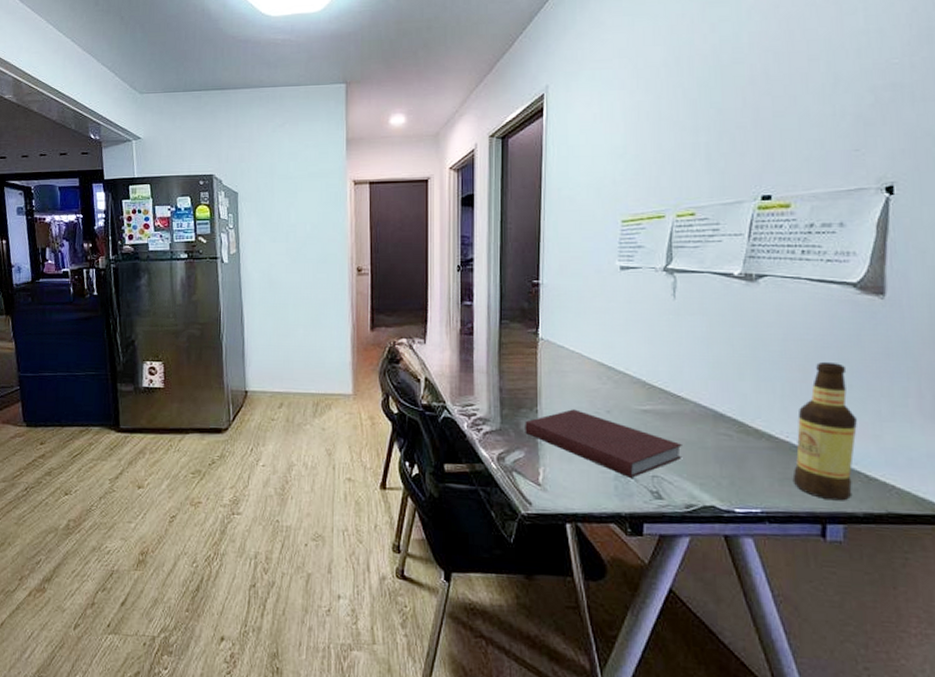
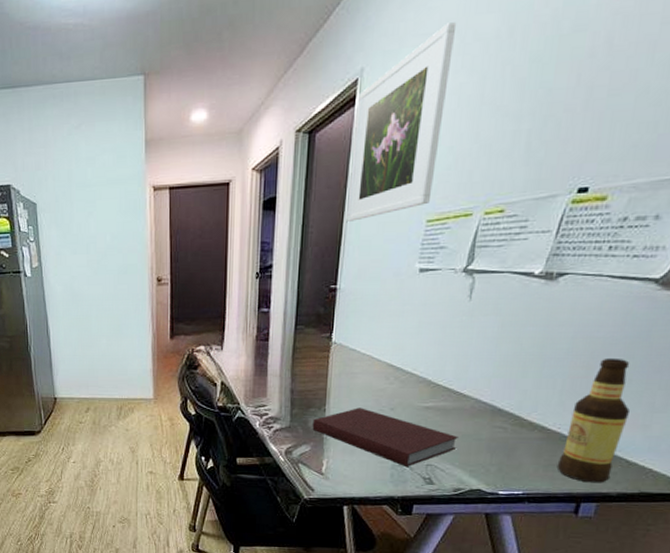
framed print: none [543,52,628,219] -> present [346,22,457,221]

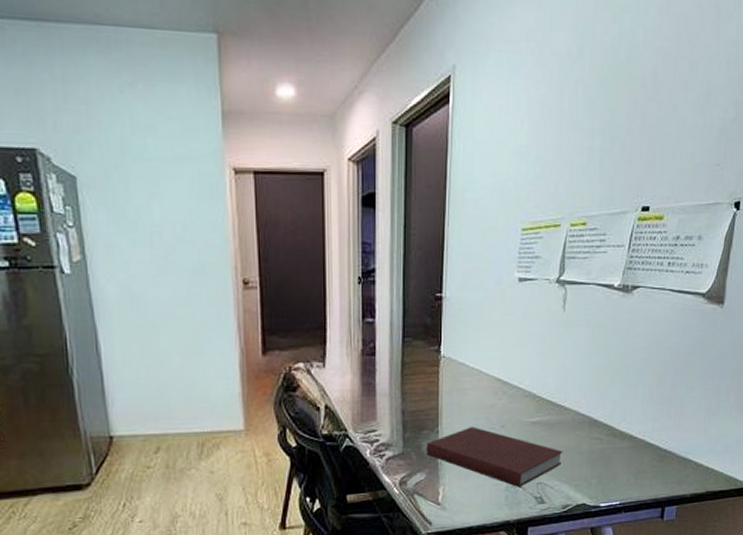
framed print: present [346,22,457,221] -> none [448,34,536,225]
bottle: present [556,357,630,483] -> none [644,366,694,487]

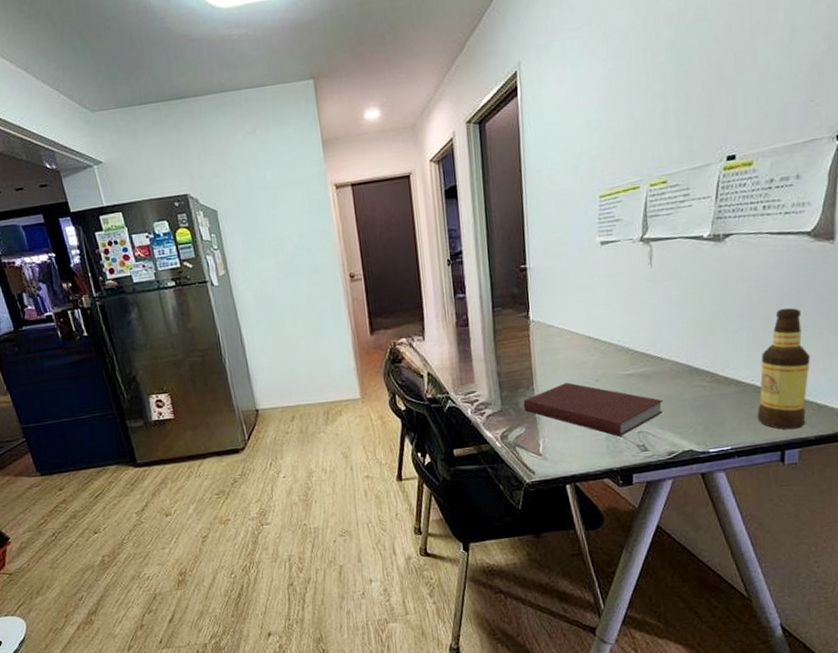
bottle: none [644,366,694,487] -> present [757,307,810,430]

